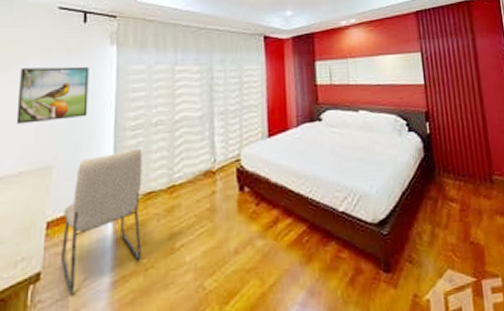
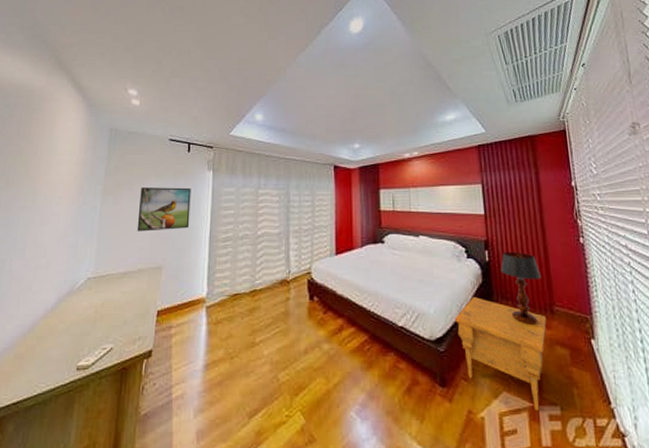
chair: present [61,148,142,294] -> none [167,257,231,370]
nightstand: none [398,171,487,286] -> present [455,296,547,412]
table lamp: none [441,121,481,197] -> present [500,251,542,325]

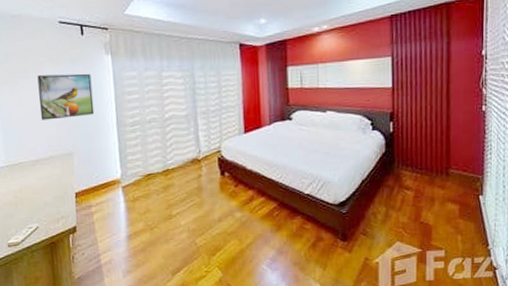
nightstand: present [455,296,547,412] -> none [358,164,441,255]
table lamp: present [500,251,542,325] -> none [404,122,442,186]

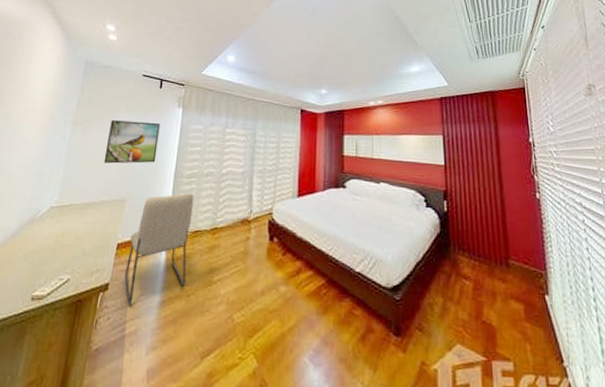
chair: none [86,140,147,241] -> present [124,193,194,305]

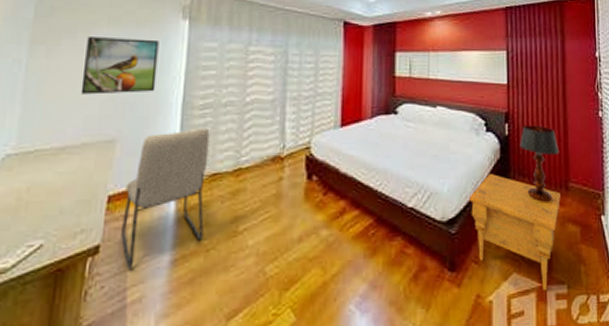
nightstand: none [412,245,502,367] -> present [469,173,561,292]
table lamp: none [458,202,498,277] -> present [520,125,560,202]

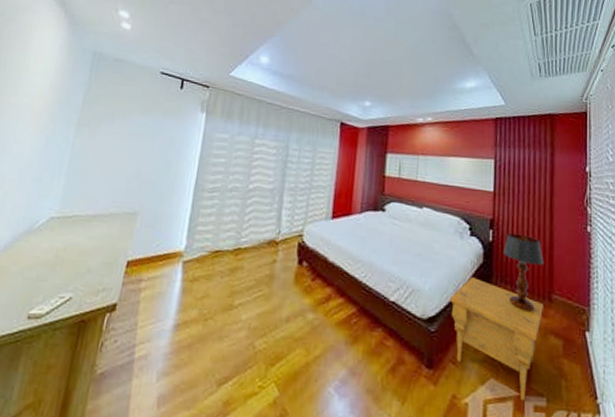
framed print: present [80,37,159,95] -> none [112,122,180,174]
chair: present [121,128,210,268] -> none [134,208,216,327]

